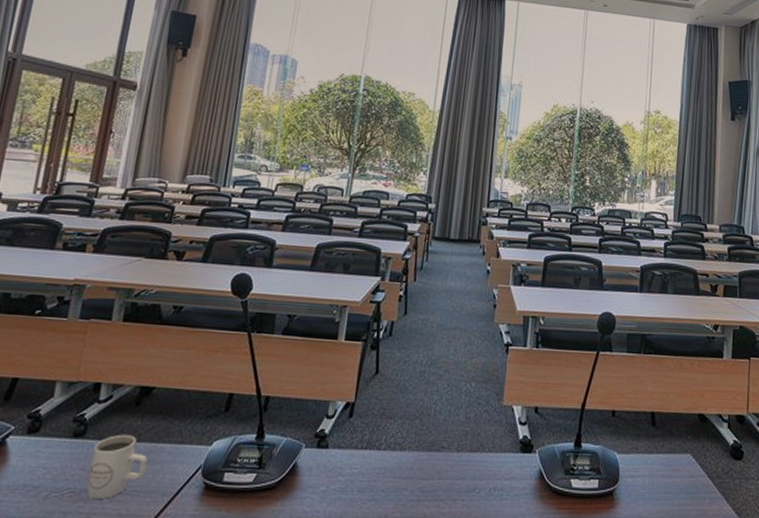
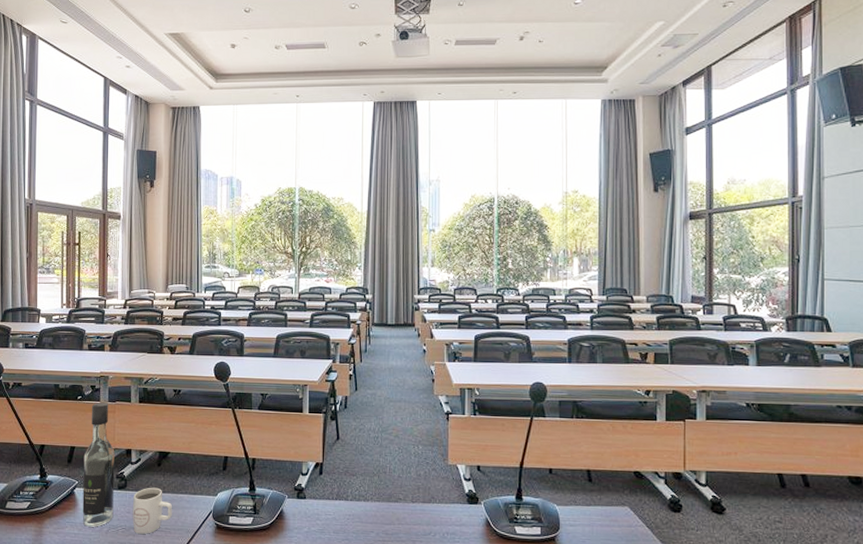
bottle: none [12,318,79,491] -> present [82,402,115,527]

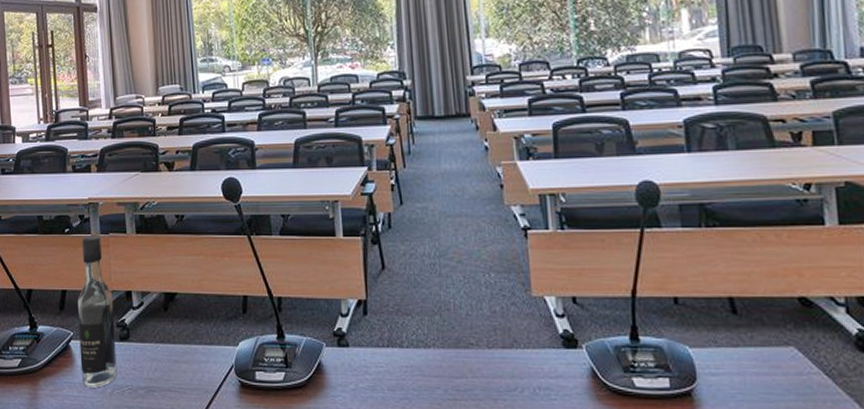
mug: present [132,487,173,535] -> none [138,337,187,397]

